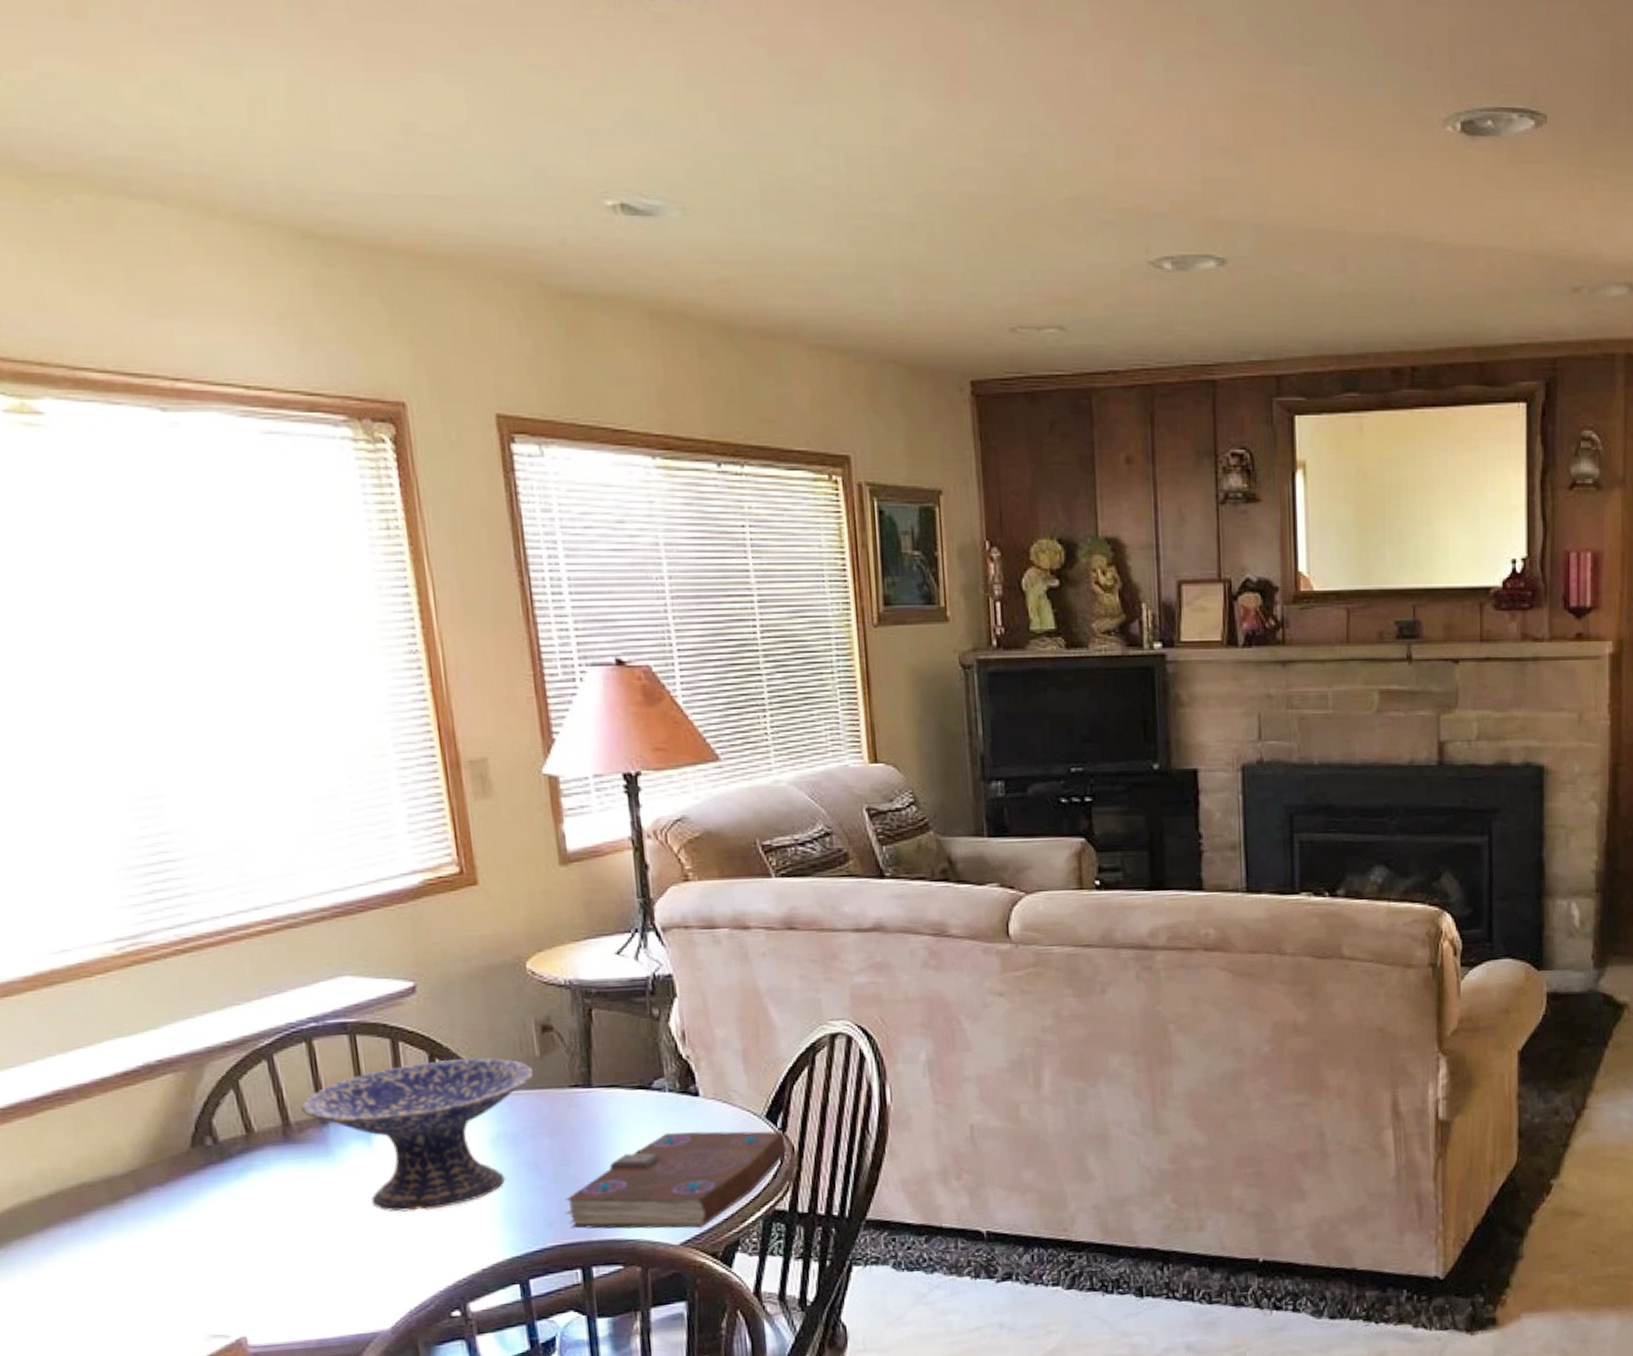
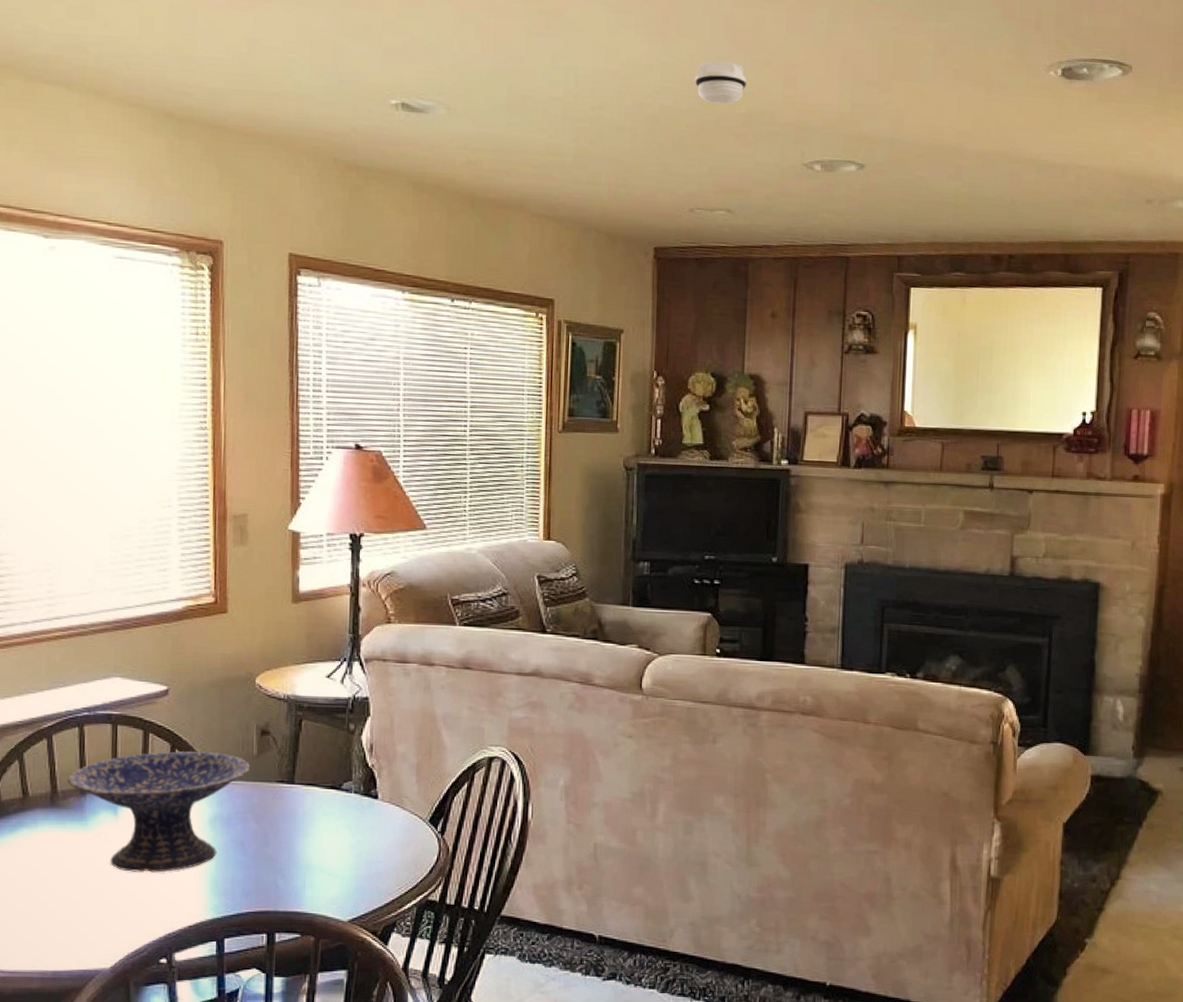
book: present [564,1131,787,1230] -> none [259,827,443,909]
smoke detector: none [1000,129,1069,188] -> present [694,60,748,105]

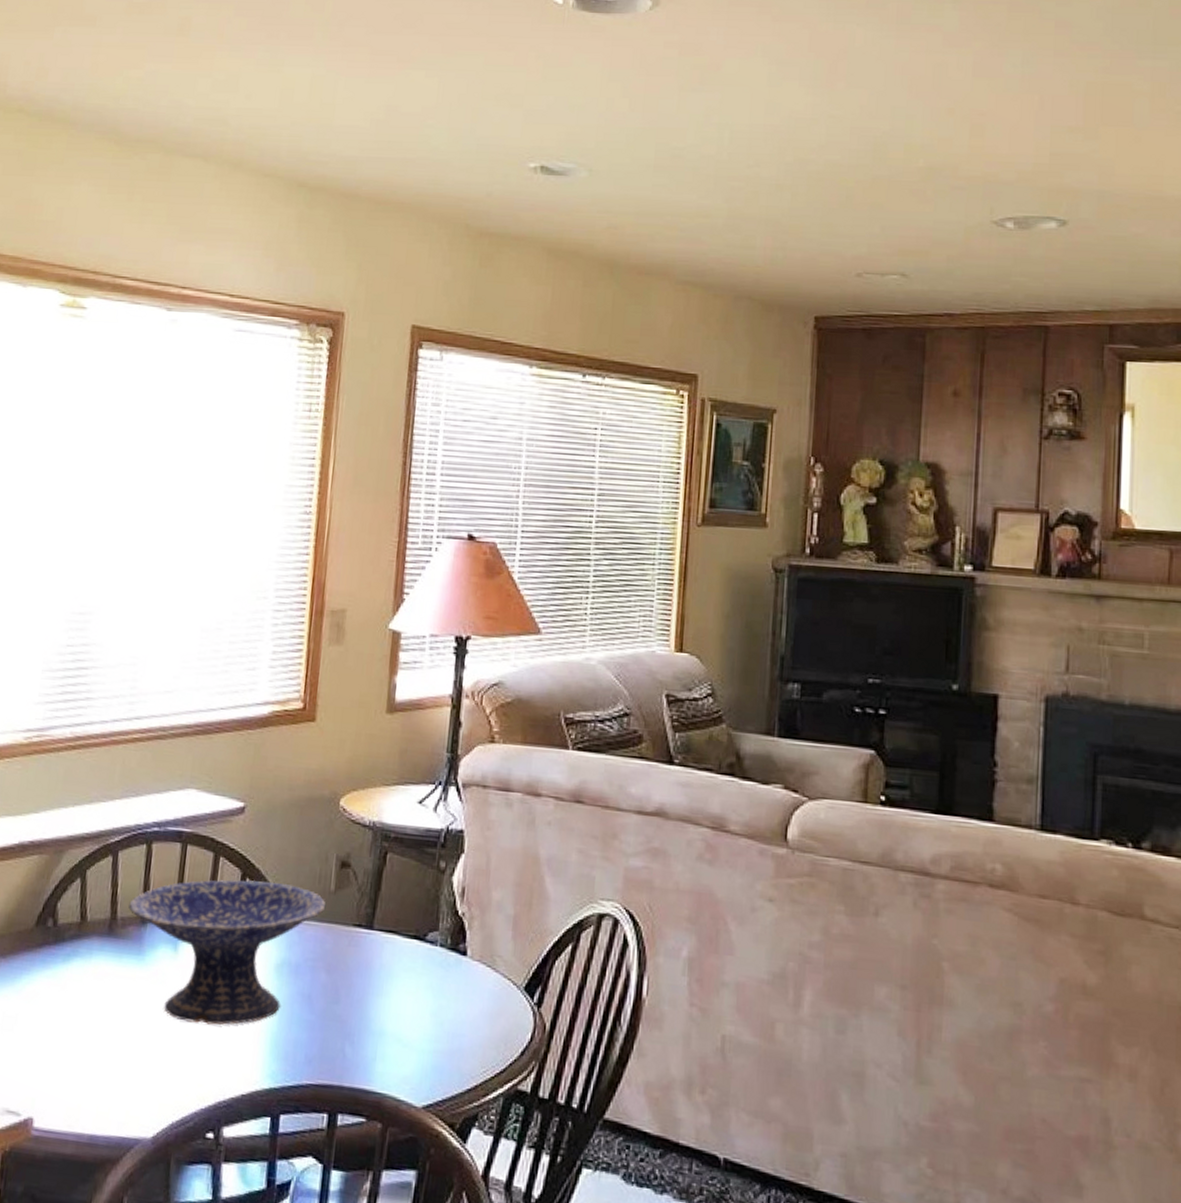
smoke detector: present [694,60,748,105] -> none [865,111,927,158]

